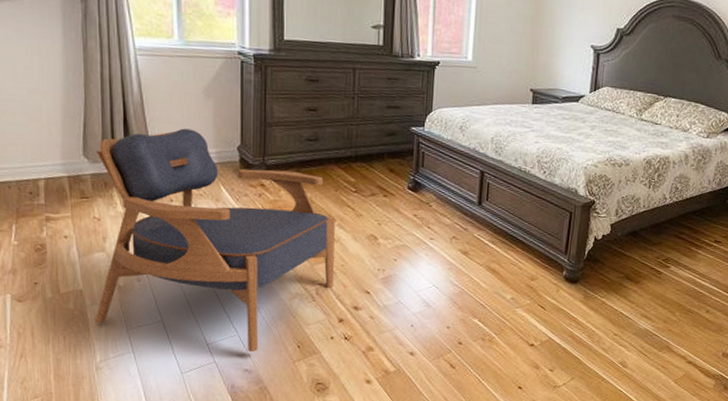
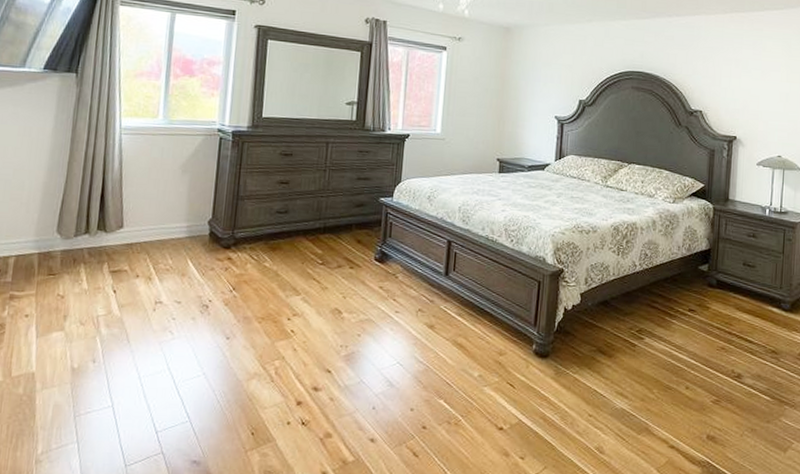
armchair: present [95,128,335,353] -> none [42,203,300,441]

